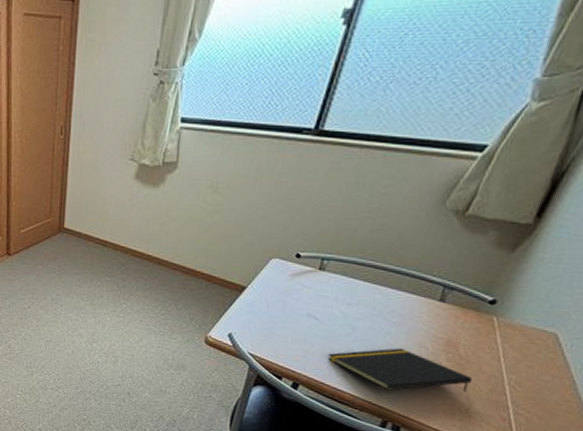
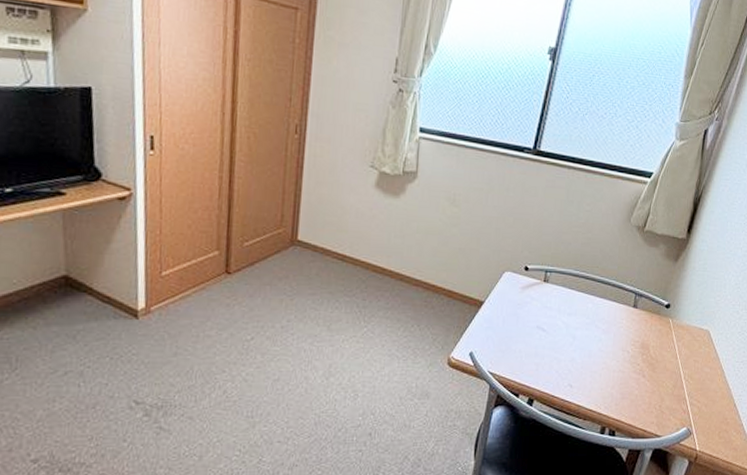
notepad: present [328,348,473,392] -> none [556,354,661,396]

